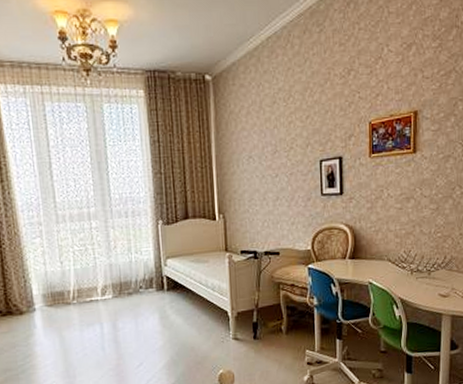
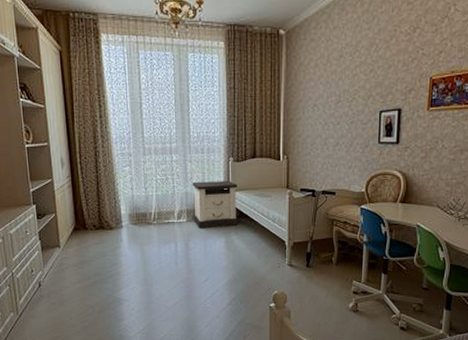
nightstand: none [116,246,173,305] -> present [192,180,238,228]

